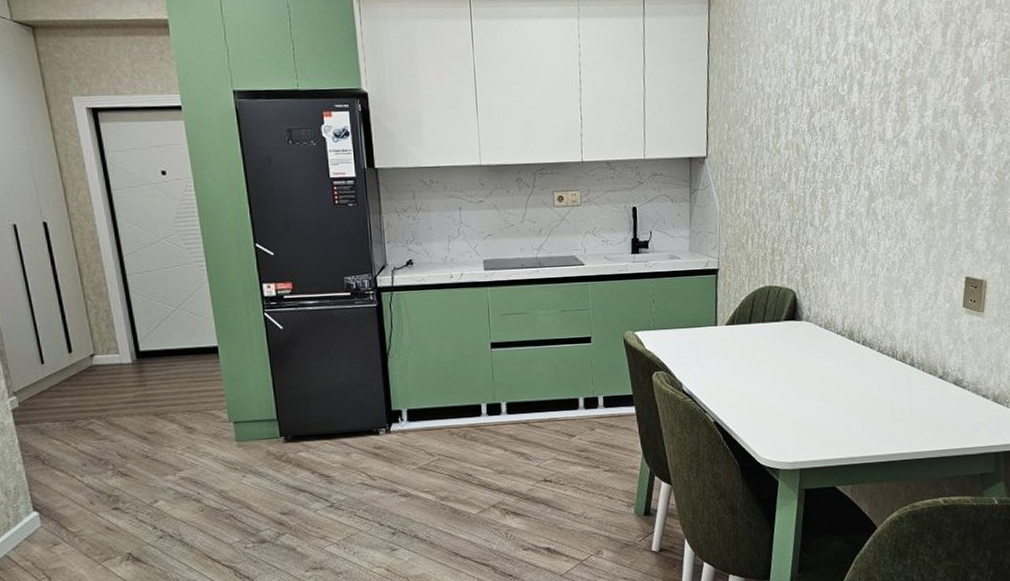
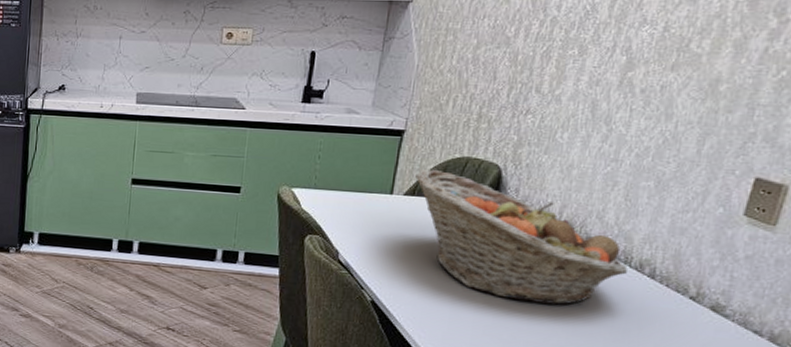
fruit basket: none [732,299,895,401] -> present [415,169,627,305]

